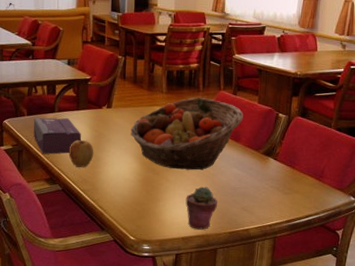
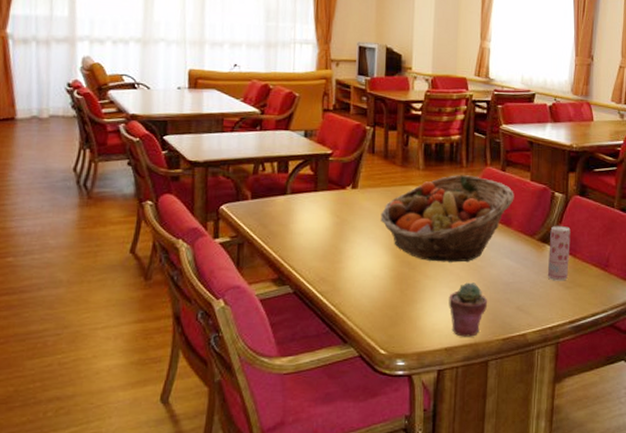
tissue box: present [33,117,81,154] -> none [258,200,319,247]
apple: present [68,140,94,167] -> none [303,229,335,263]
beverage can: none [269,141,291,188] -> present [547,225,571,281]

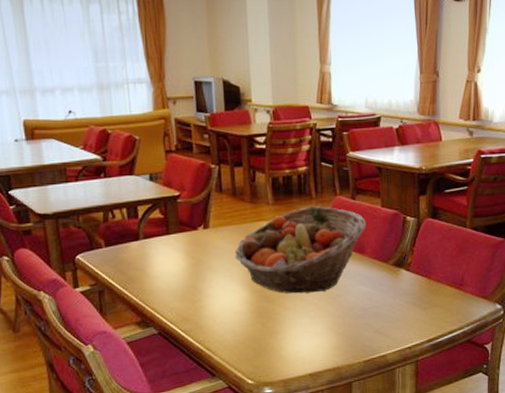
potted succulent: present [448,282,488,337] -> none [309,310,347,363]
beverage can: present [547,225,571,281] -> none [403,248,425,303]

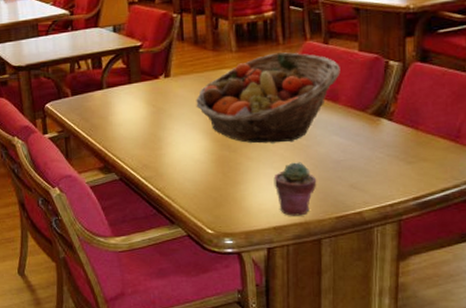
potted succulent: none [309,310,347,363] -> present [274,162,317,216]

